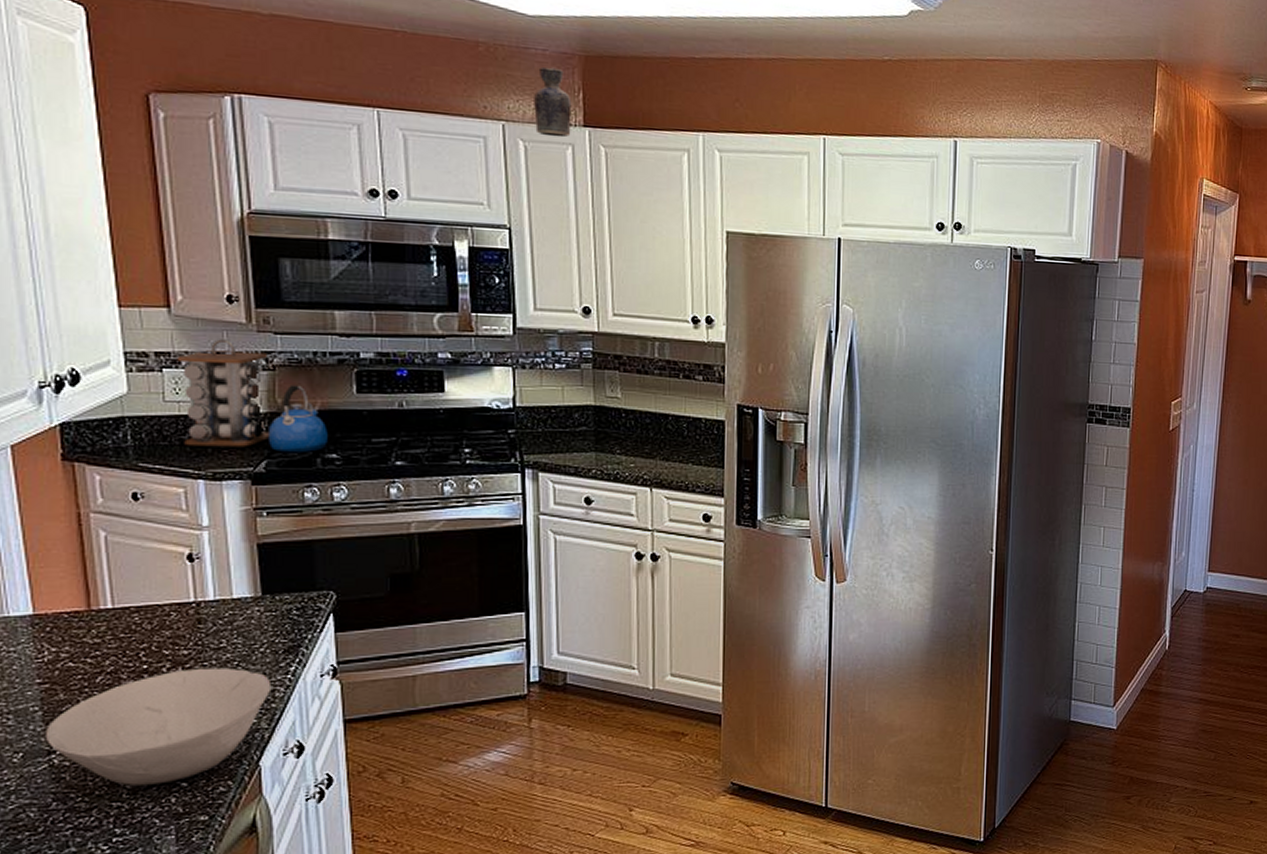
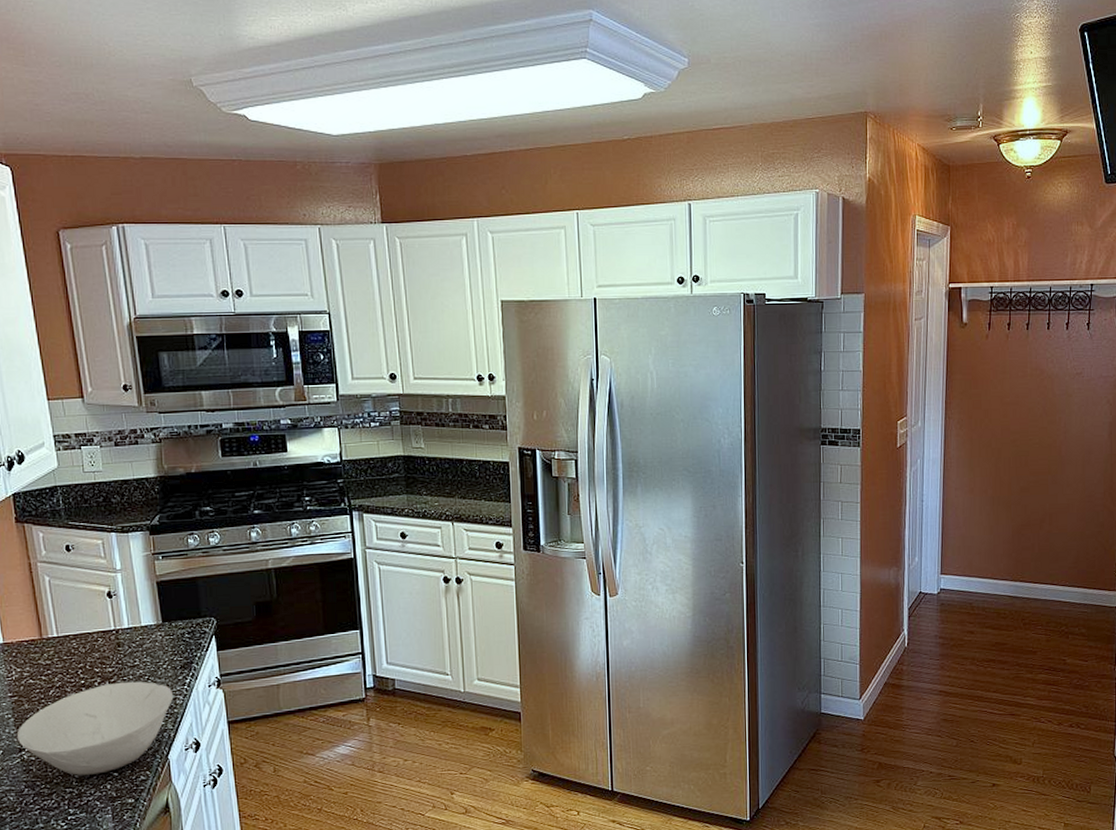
spice rack: present [177,339,269,447] -> none [90,420,160,507]
kettle: present [267,385,328,454] -> none [158,453,203,508]
ceramic jug: present [532,66,572,138] -> none [340,176,372,234]

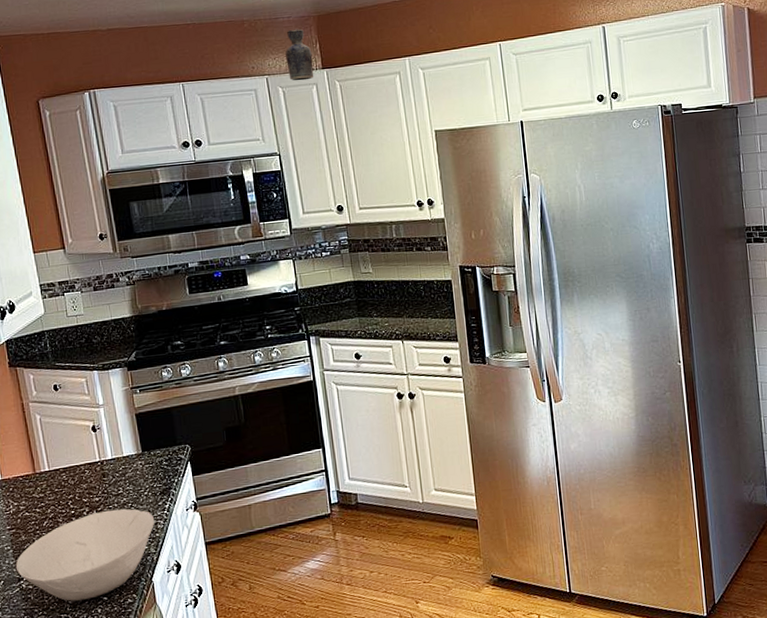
ceramic jug: none [340,176,372,234] -> present [284,29,314,81]

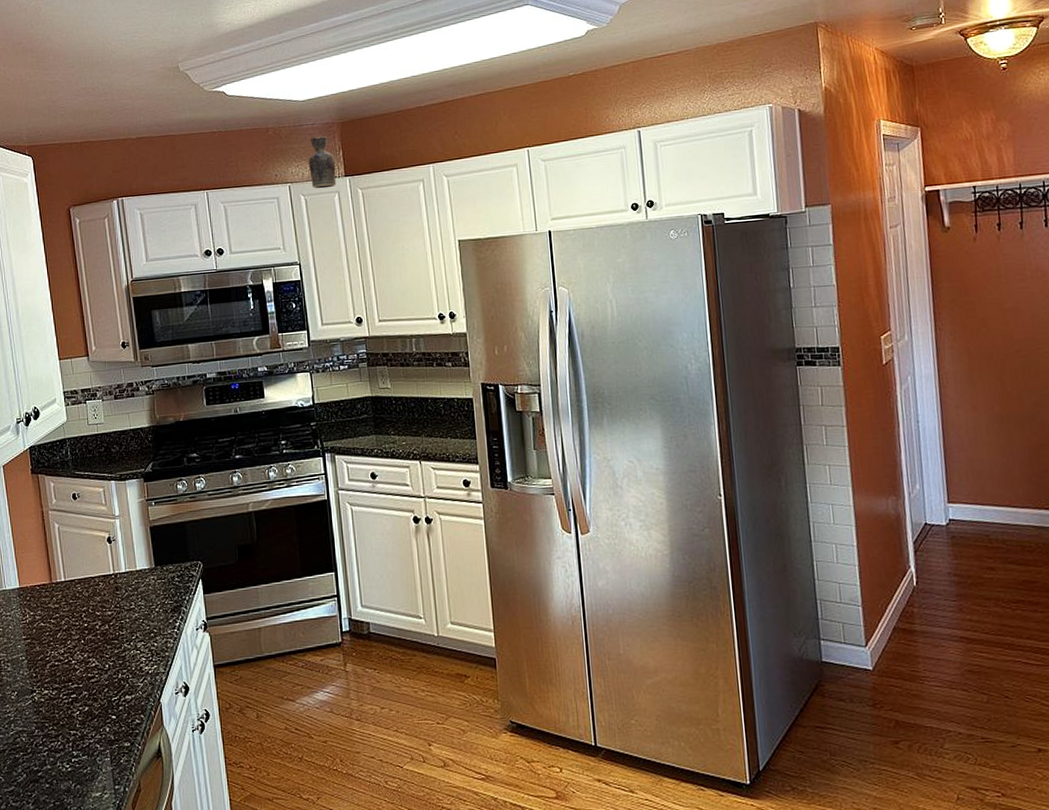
bowl: present [16,508,155,602] -> none [30,624,165,719]

